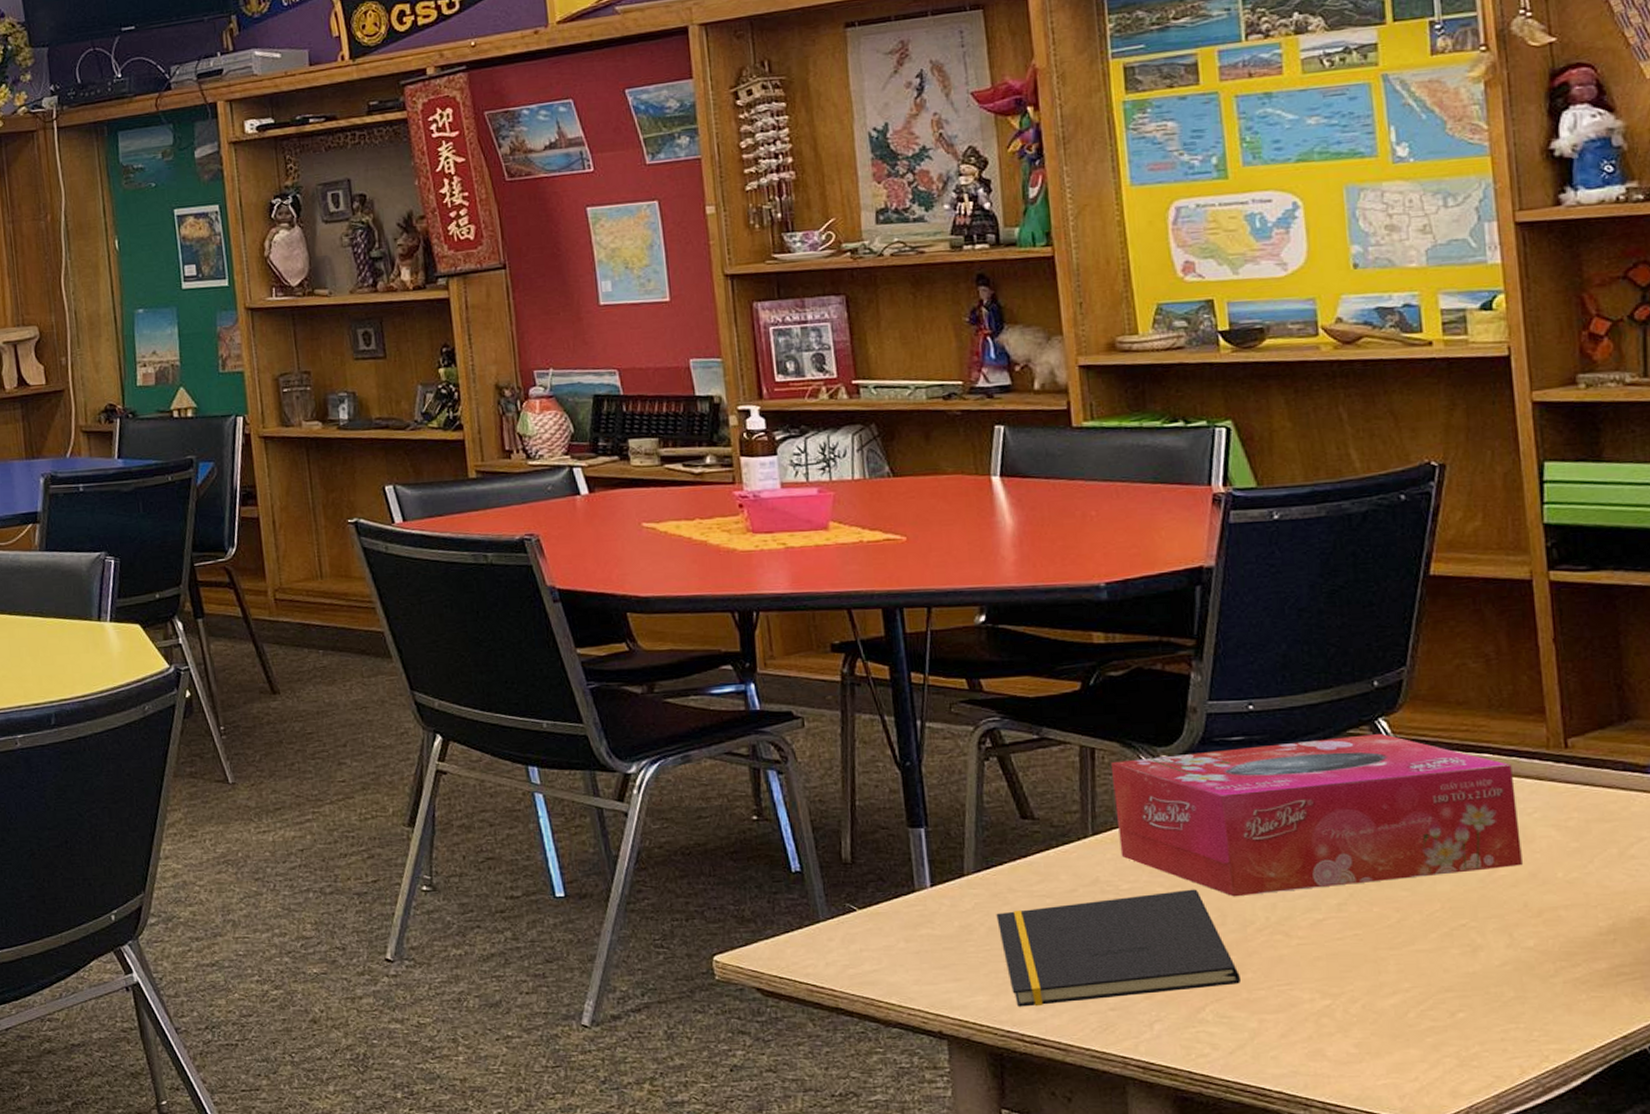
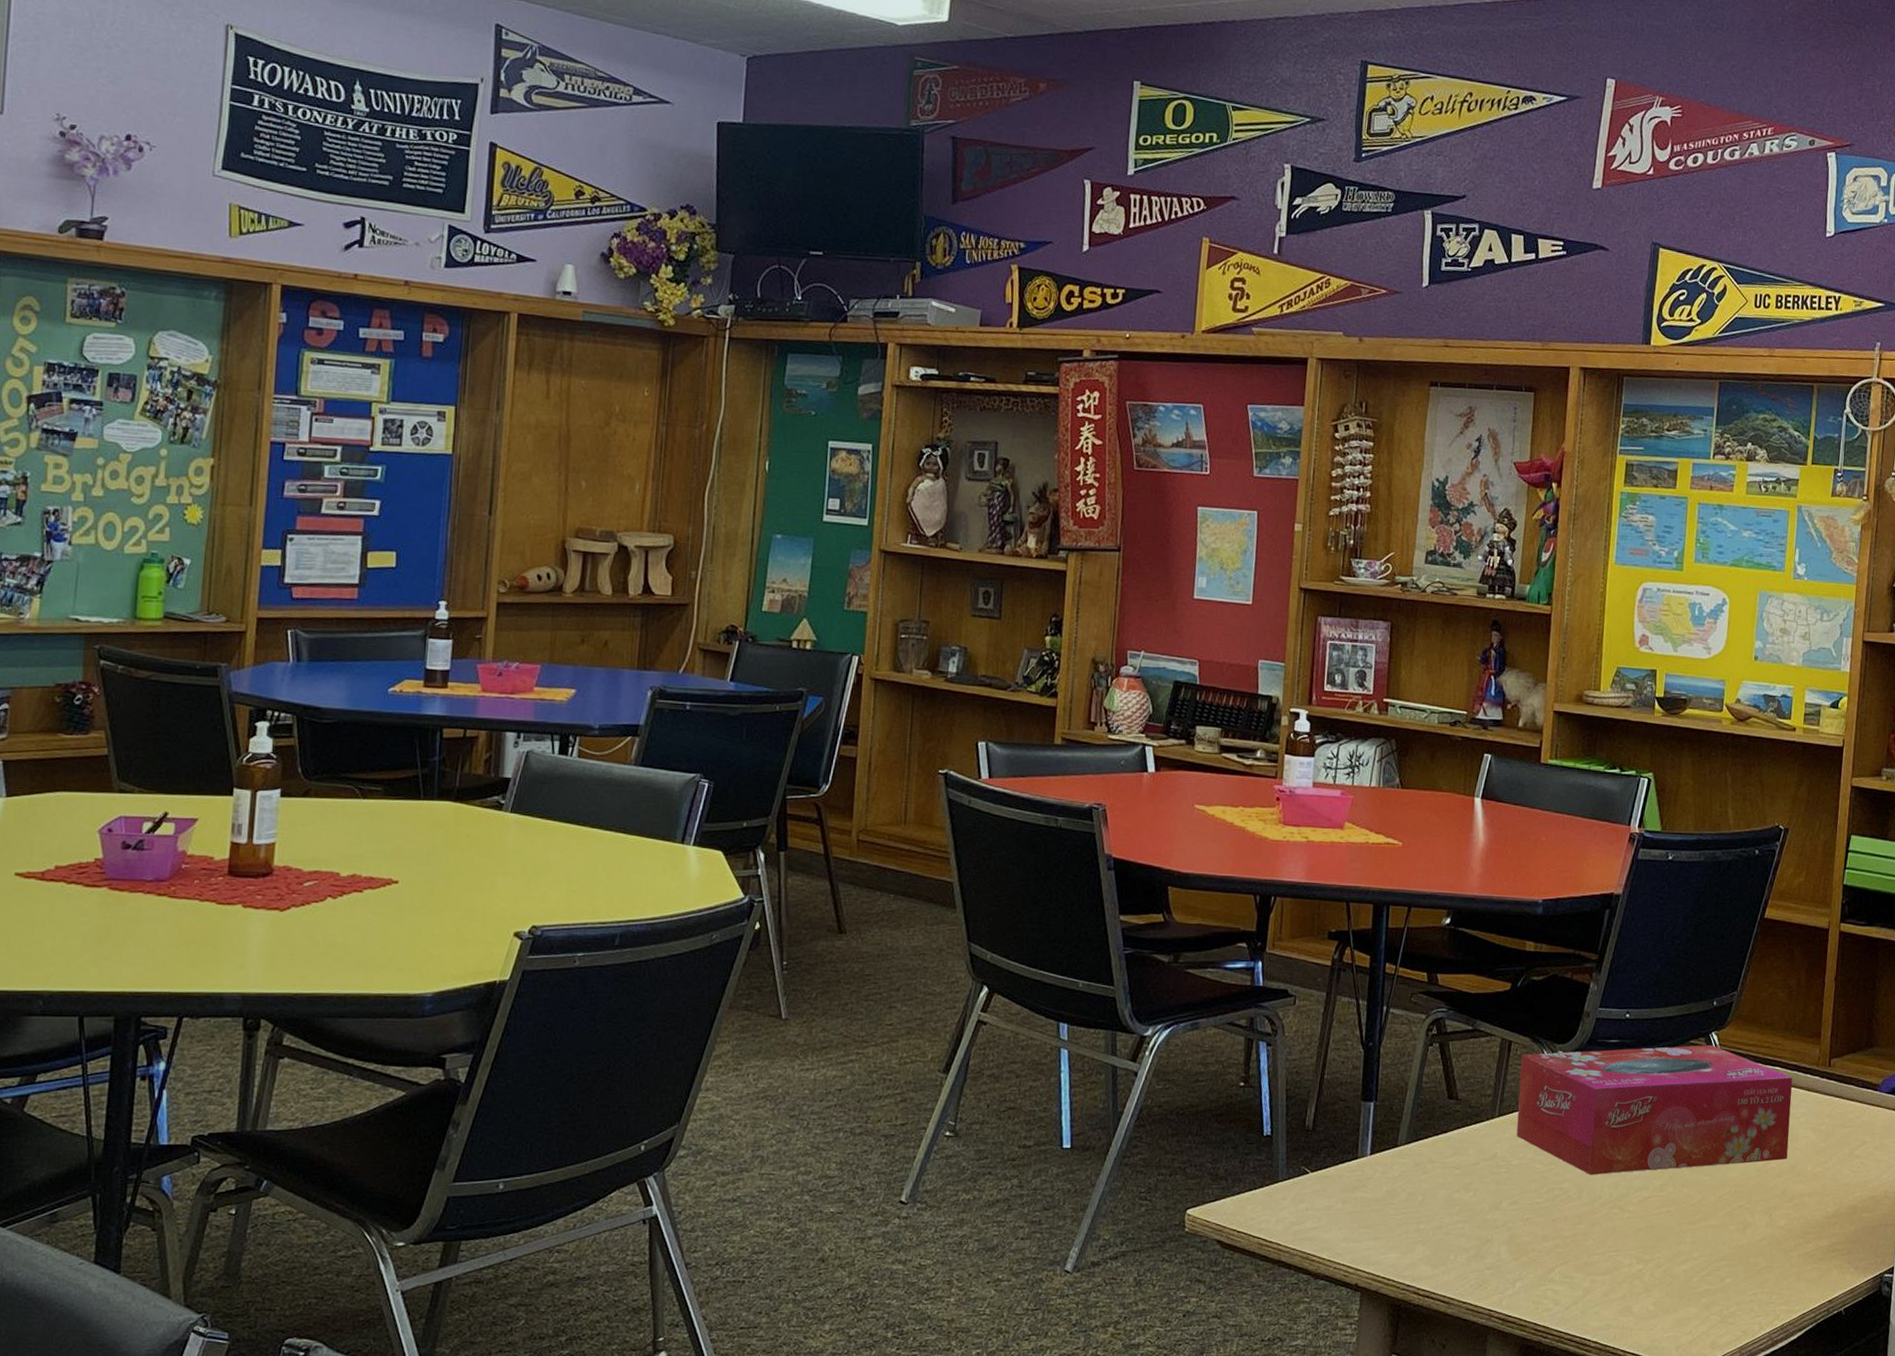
notepad: present [996,889,1240,1007] -> none [1415,1167,1584,1264]

